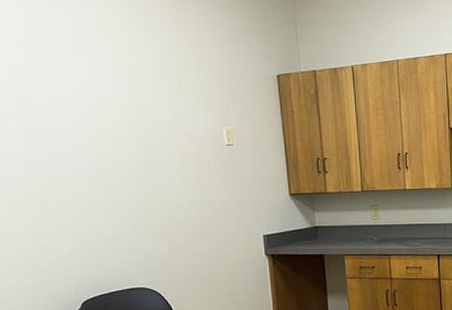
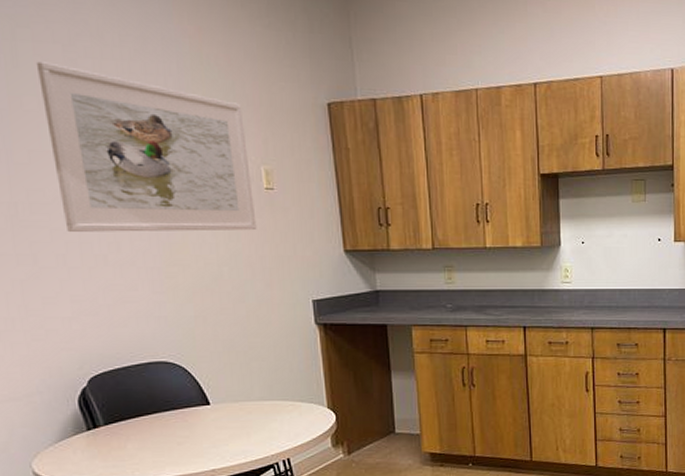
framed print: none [49,49,219,183] -> present [36,61,257,232]

